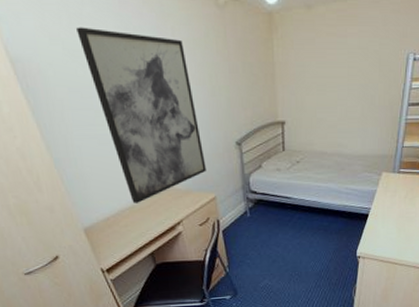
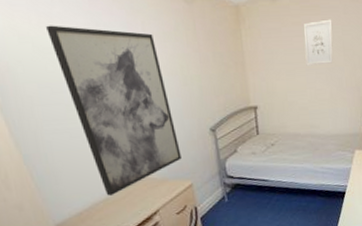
wall art: none [338,31,370,81] -> present [304,19,333,66]

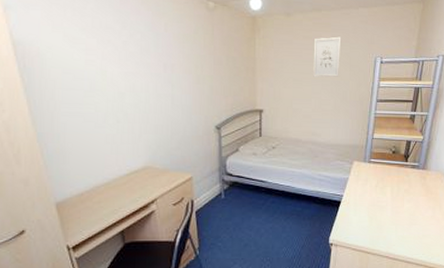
wall art: present [46,25,181,196] -> none [79,18,185,180]

